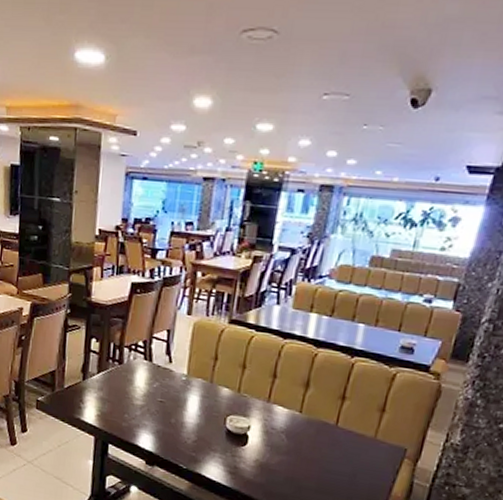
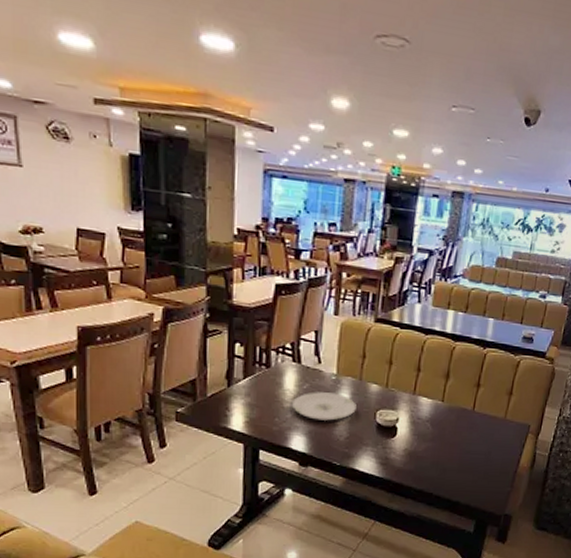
plate: none [142,391,206,423] -> present [292,392,356,422]

